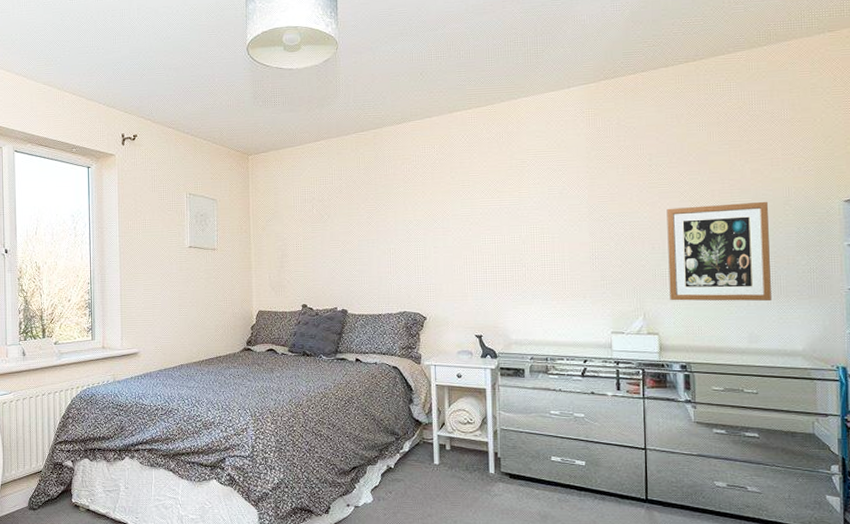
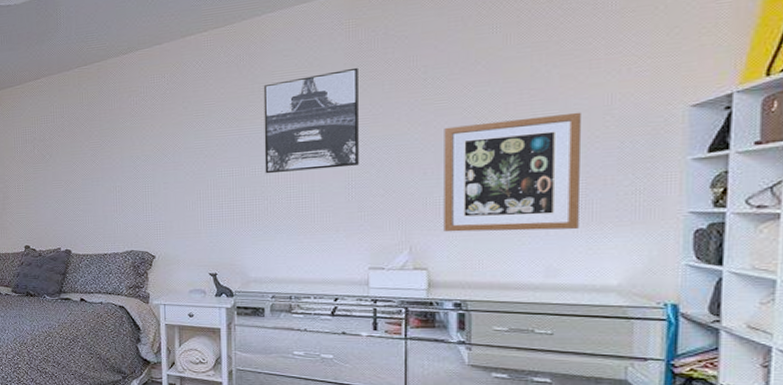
wall art: none [520,151,600,243] -> present [263,67,359,174]

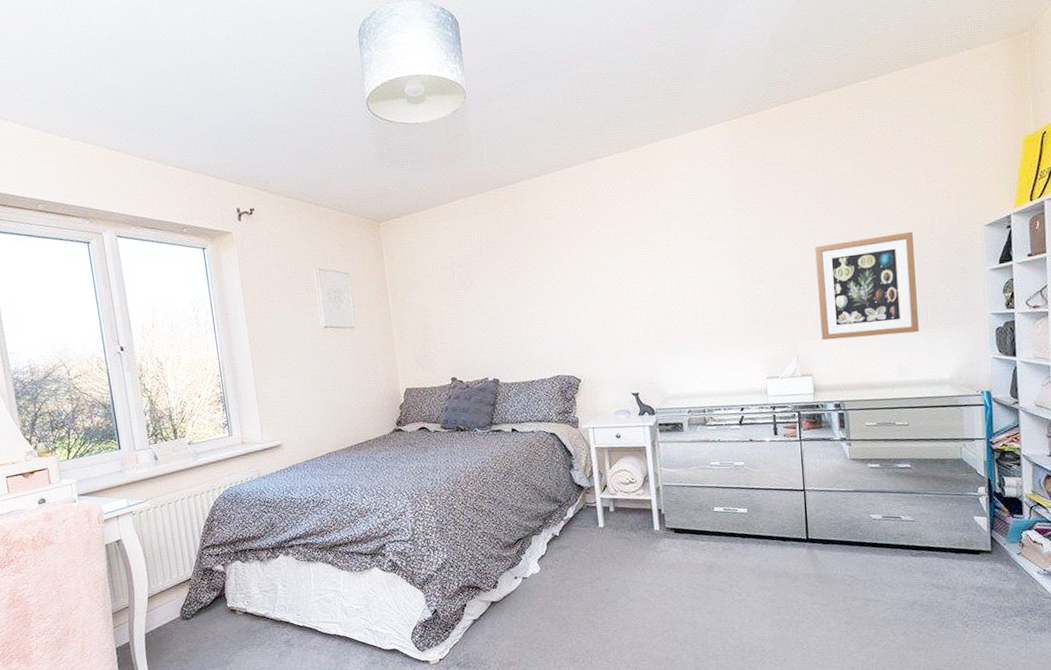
wall art: present [263,67,359,174] -> none [666,191,751,293]

